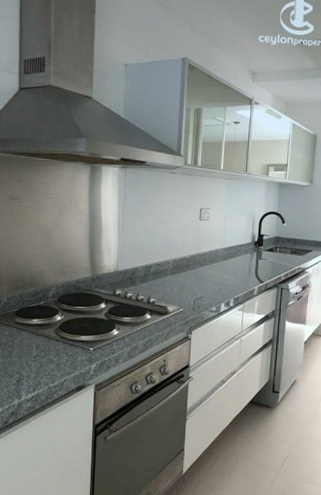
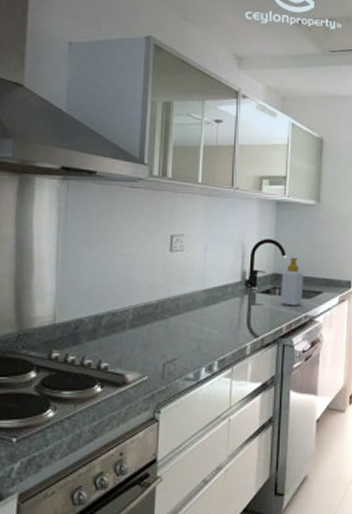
soap bottle: none [280,225,298,261] -> present [281,257,303,306]

